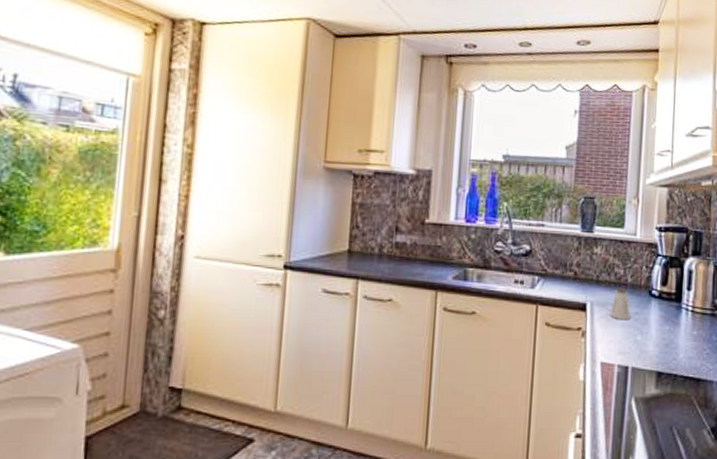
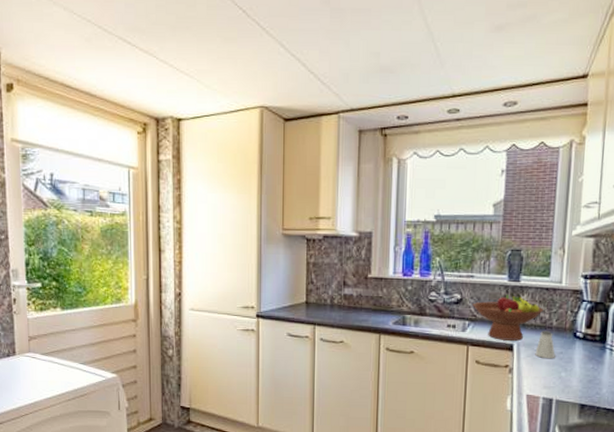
fruit bowl: none [543,244,619,299] -> present [473,293,544,341]

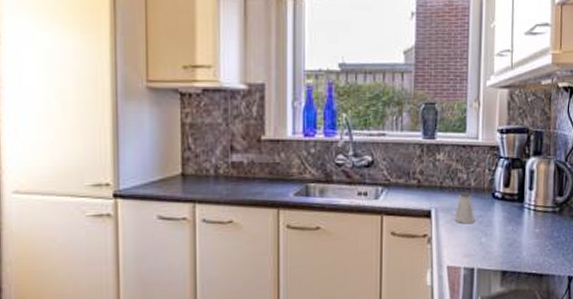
fruit bowl: present [473,293,544,341] -> none [385,151,462,207]

